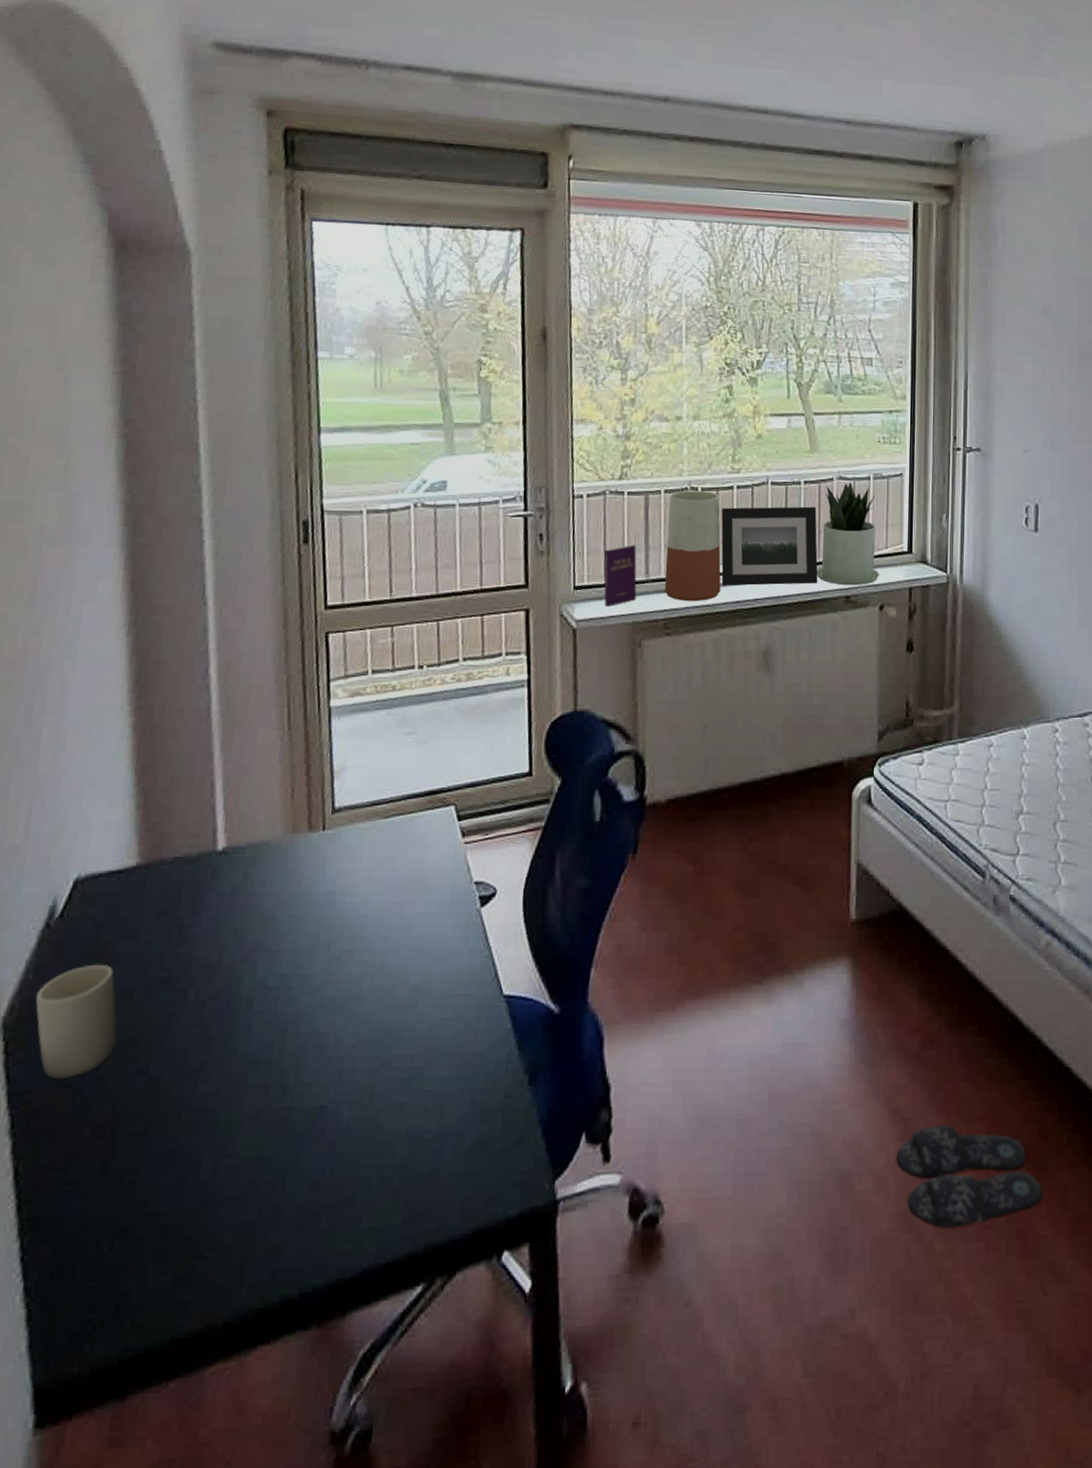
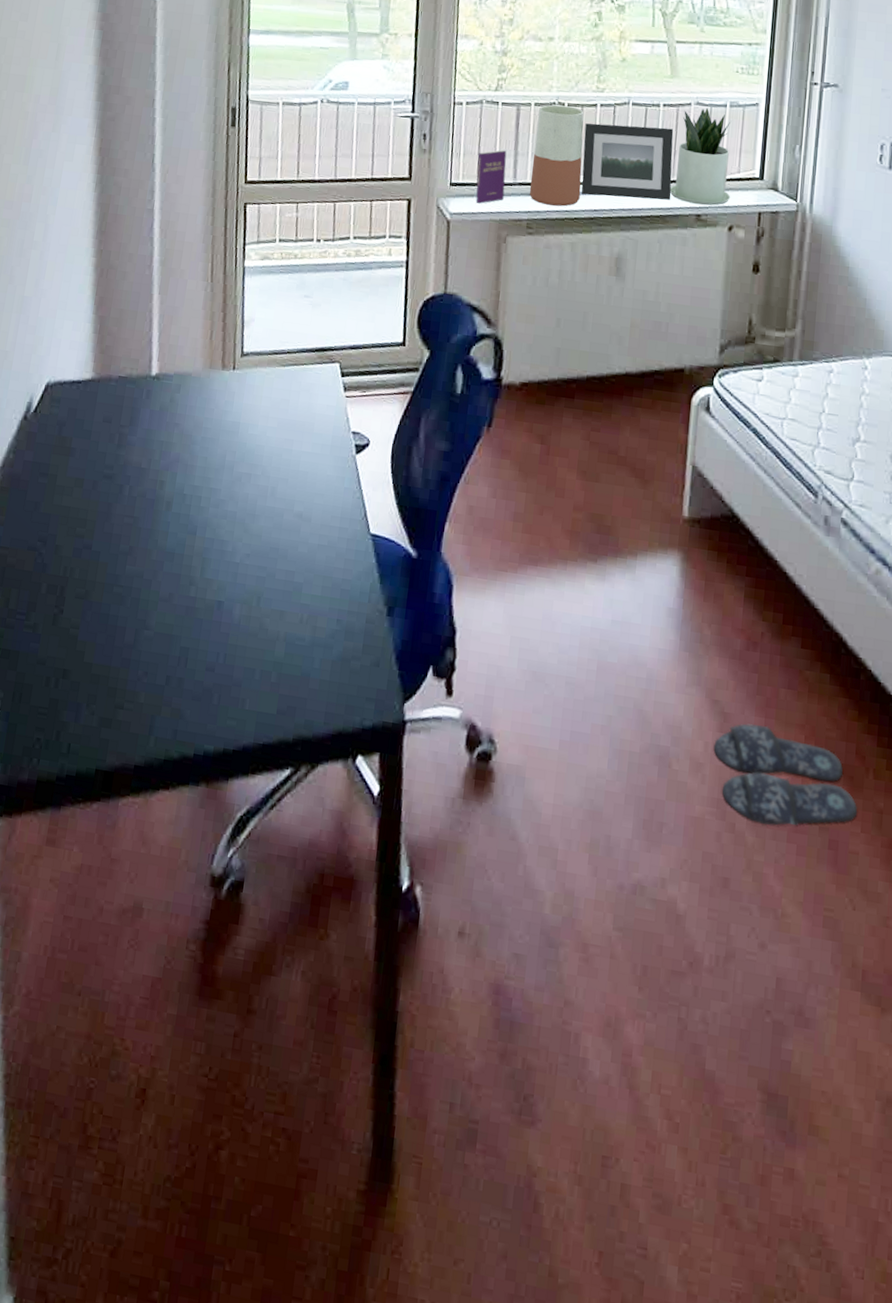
mug: present [35,964,118,1080] -> none [13,454,71,543]

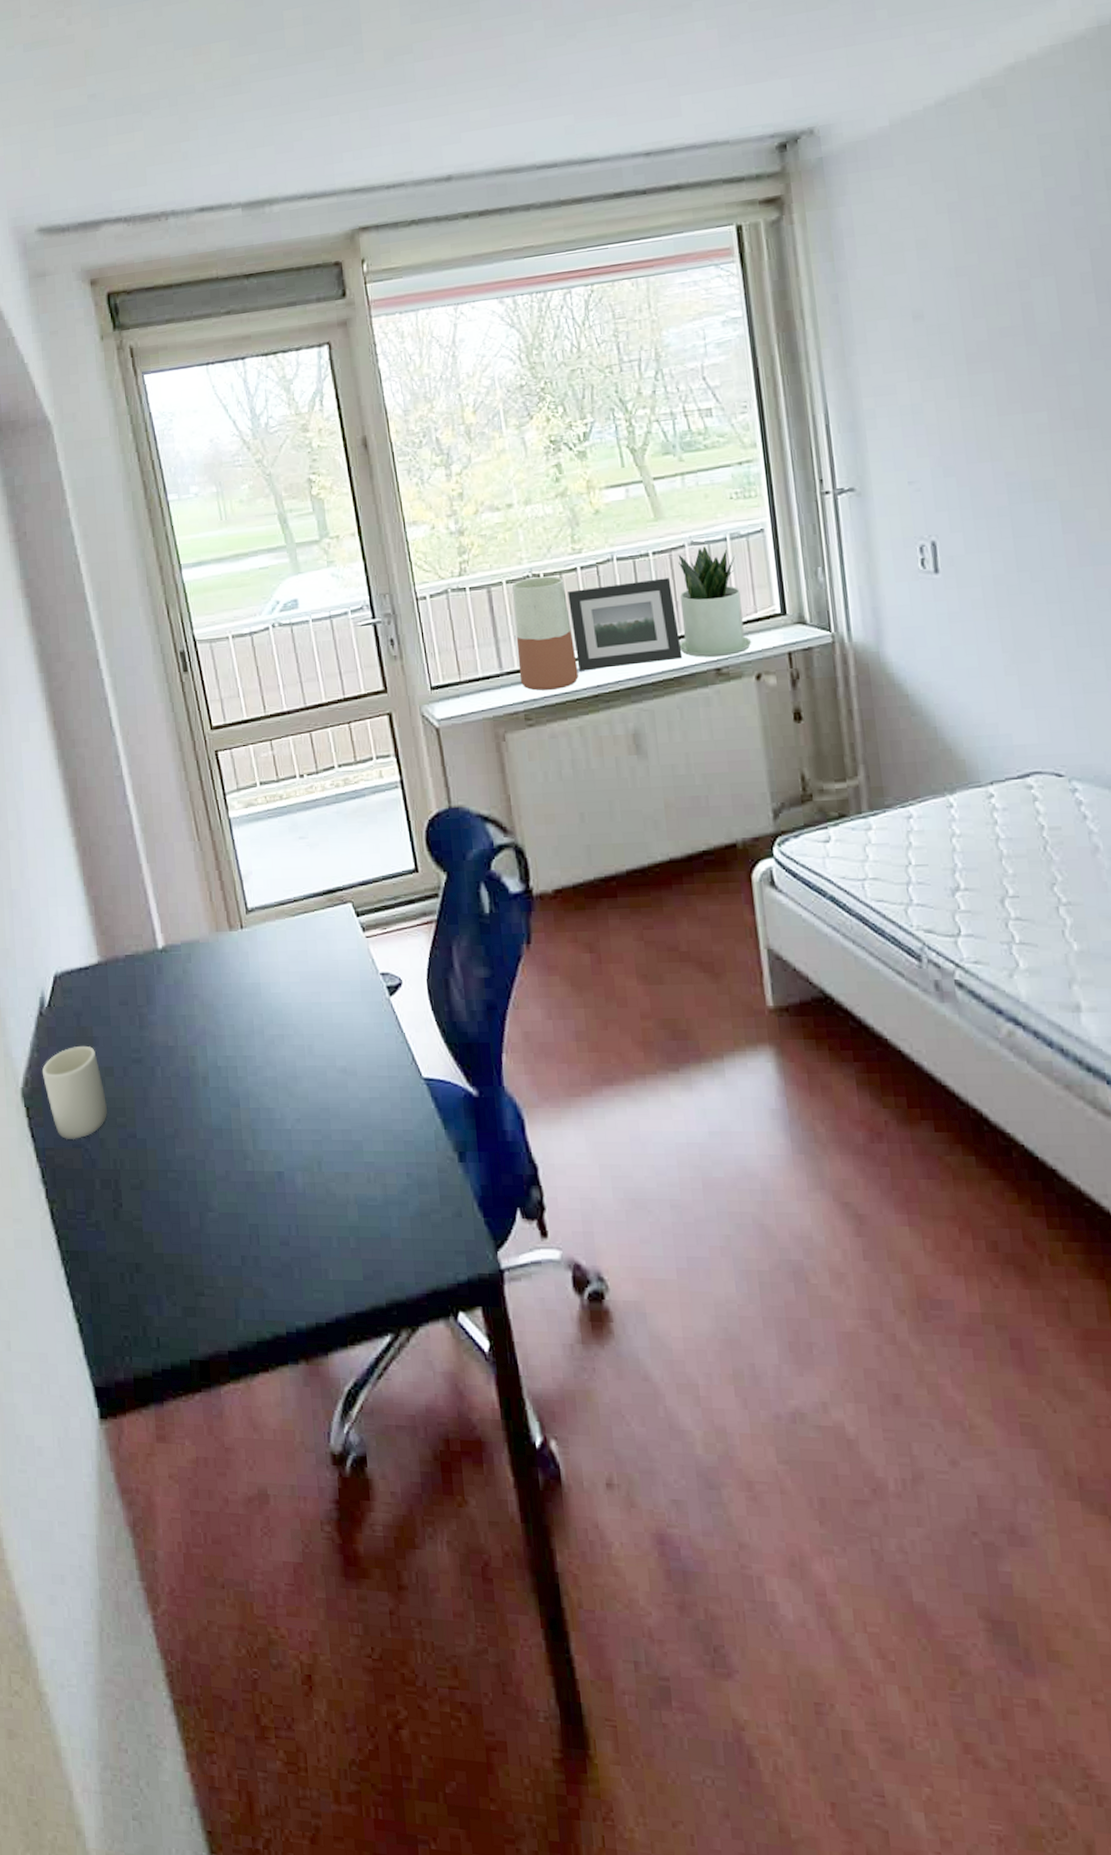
mug: none [13,454,71,543] -> present [42,1045,107,1140]
book: present [475,150,507,204] -> none [455,639,493,704]
slippers: present [713,723,858,826] -> none [853,1222,1039,1331]

